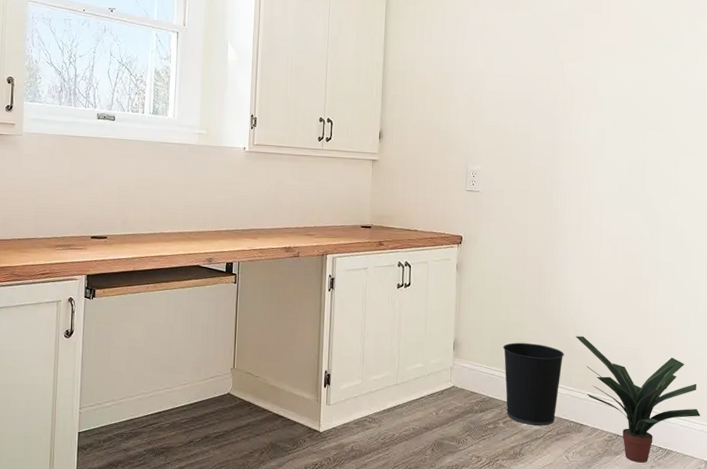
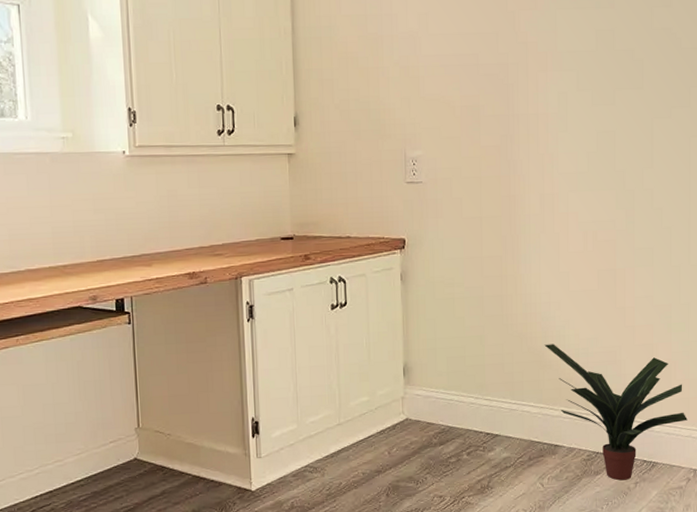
wastebasket: present [503,342,564,426] -> none [461,358,533,453]

